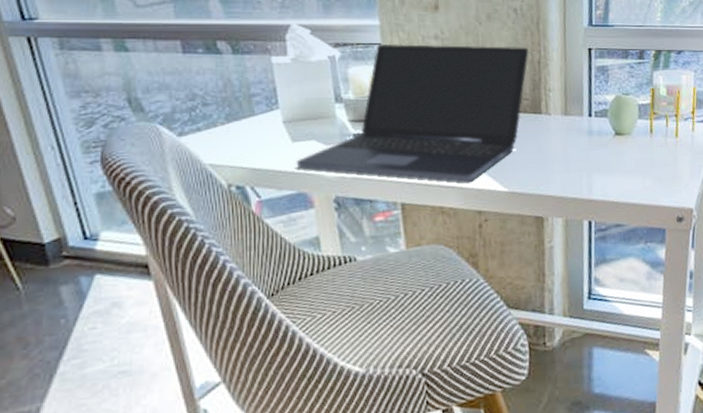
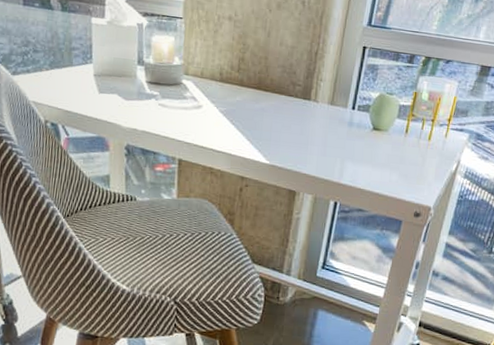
laptop: present [296,43,529,182] -> none [99,18,309,150]

